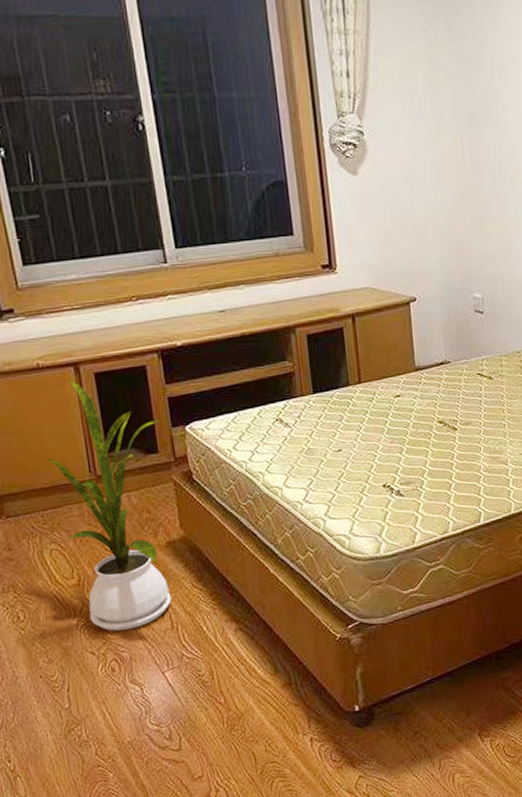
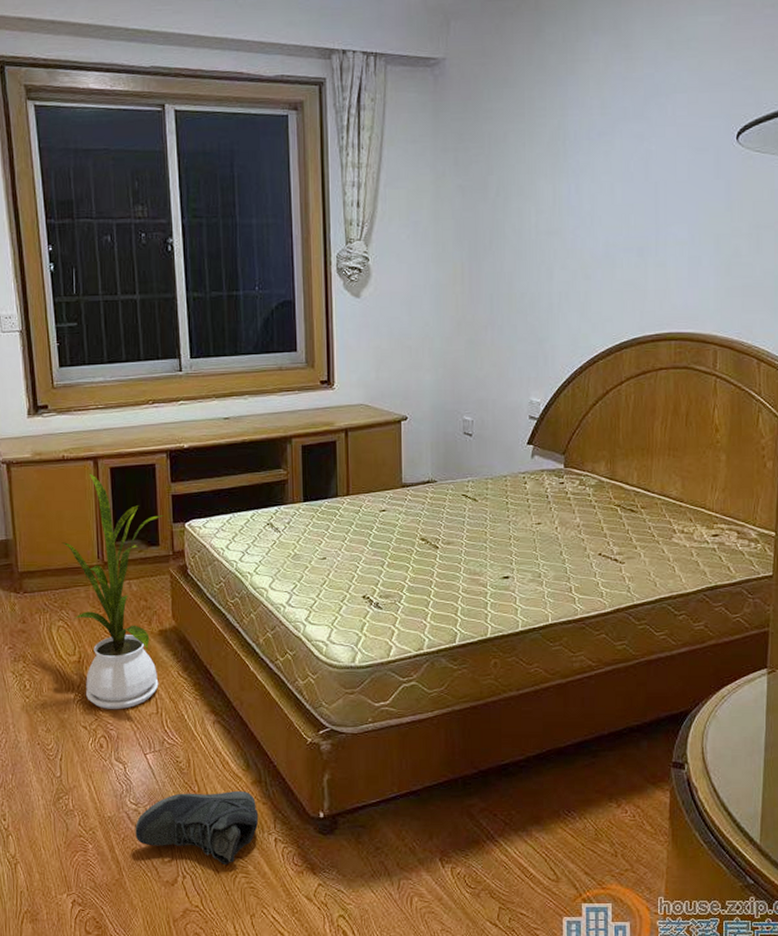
sneaker: none [158,696,292,772] -> present [135,791,259,864]

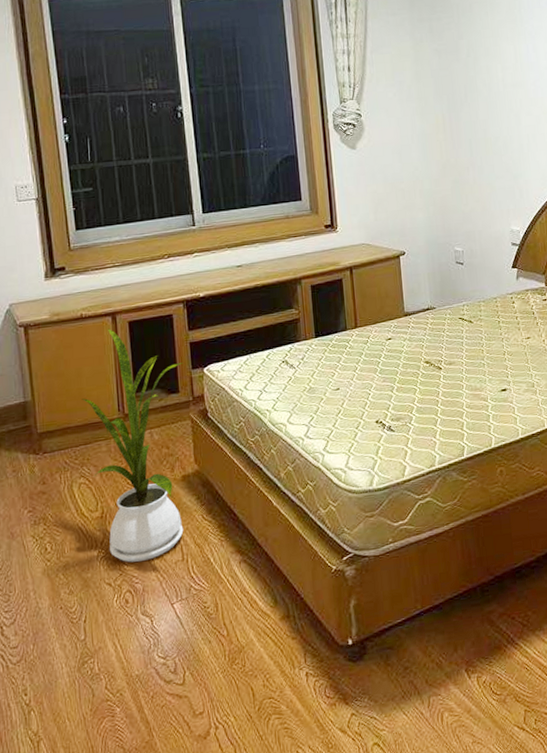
sneaker: present [135,791,259,864] -> none [164,628,289,708]

